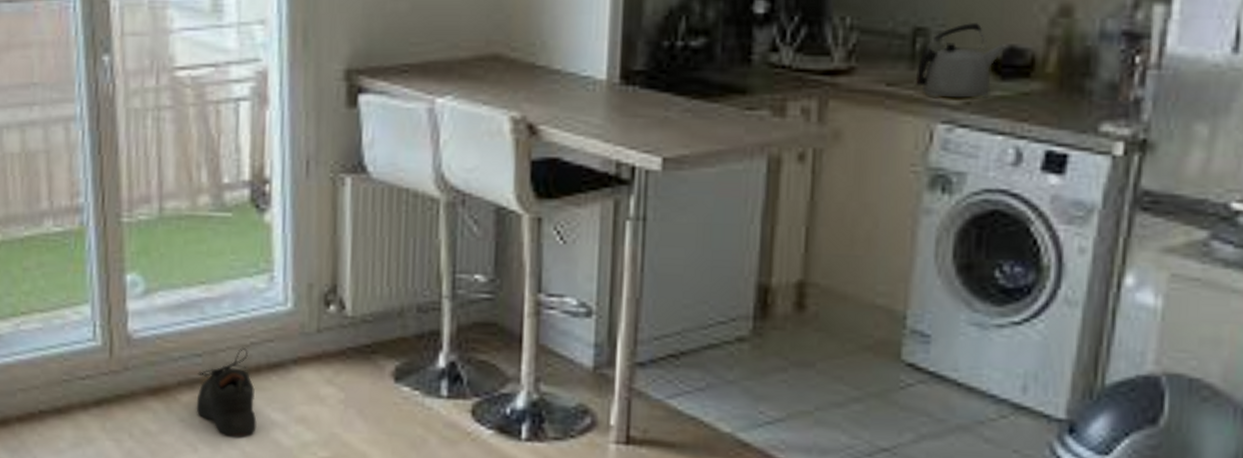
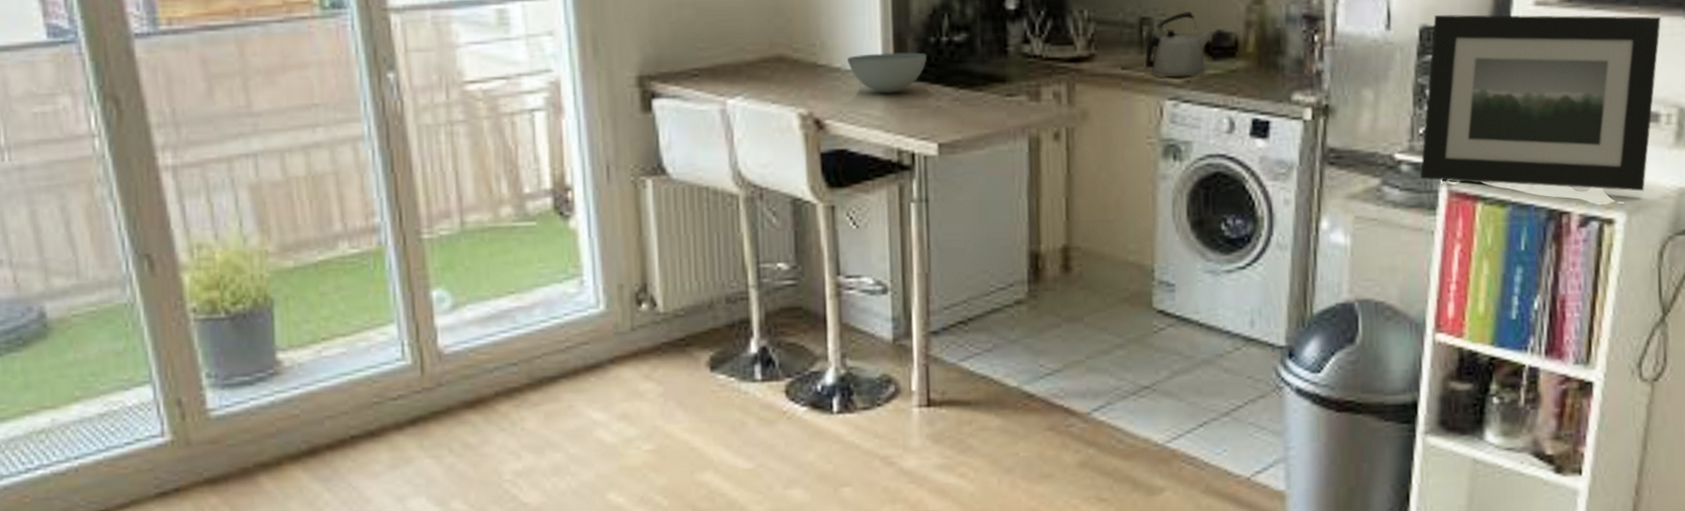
shoe: present [196,346,257,436] -> none [514,351,579,440]
bowl: none [569,56,659,100] -> present [848,52,927,93]

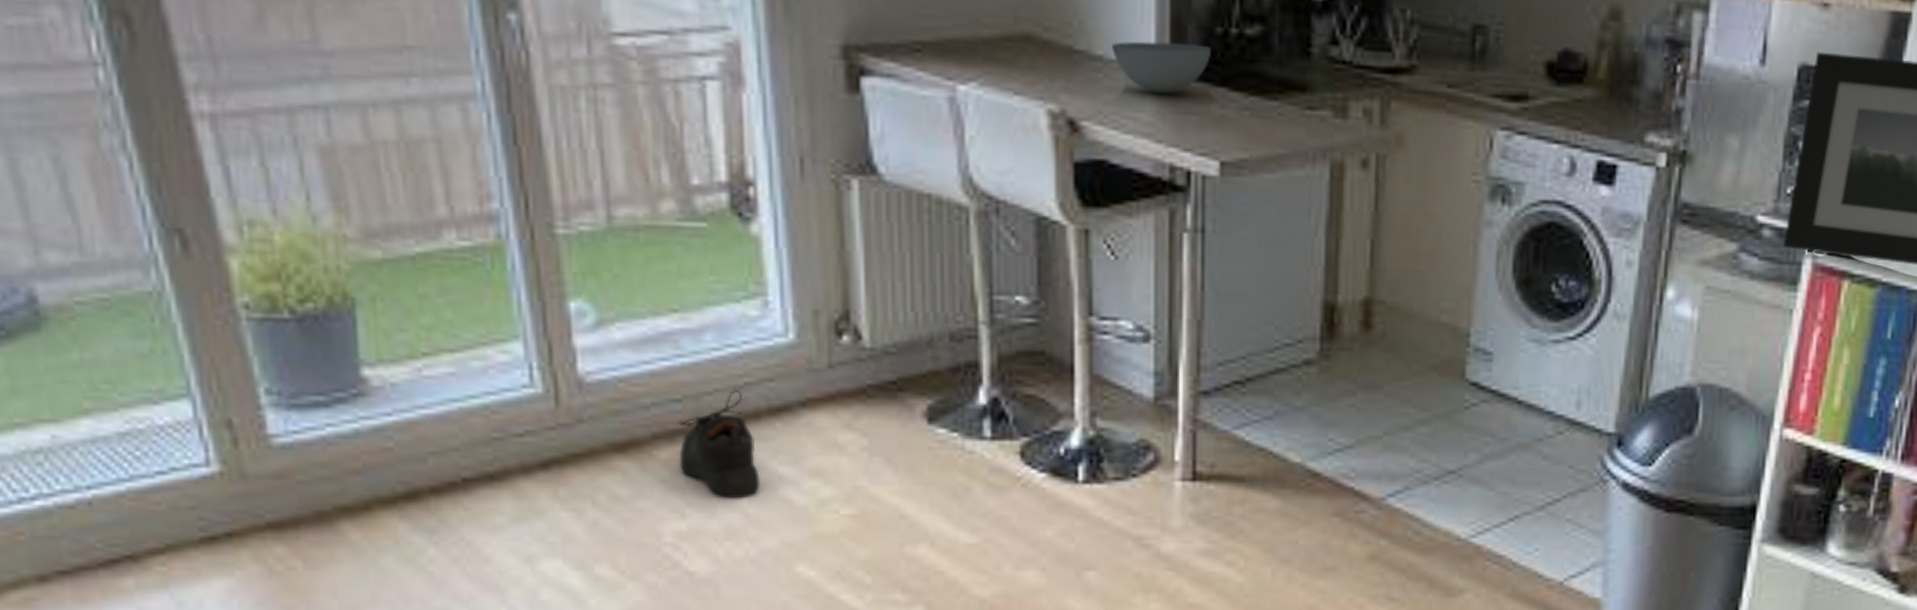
shoe: none [514,351,579,440] -> present [678,388,760,496]
kettle: present [1144,12,1215,79] -> none [1475,22,1562,104]

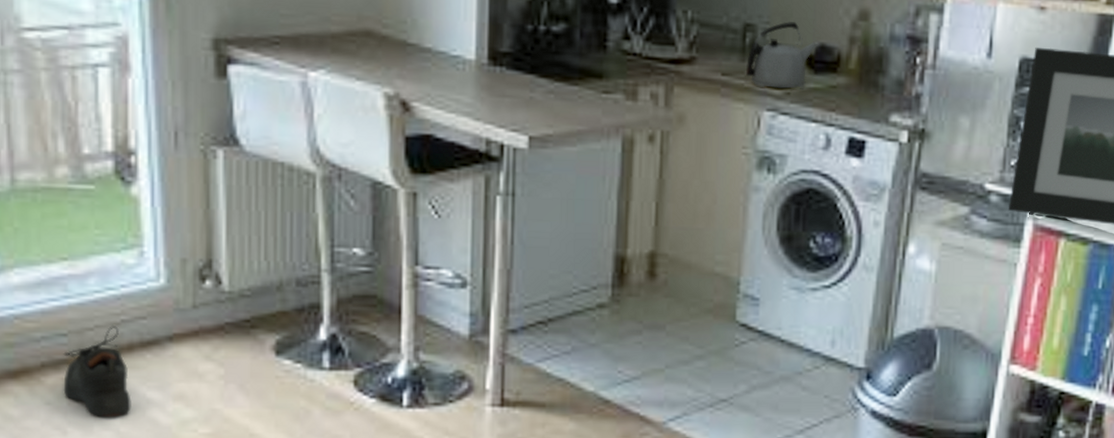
bowl: present [1112,41,1212,93] -> none [439,36,523,80]
kettle: none [1475,22,1562,104] -> present [745,21,819,89]

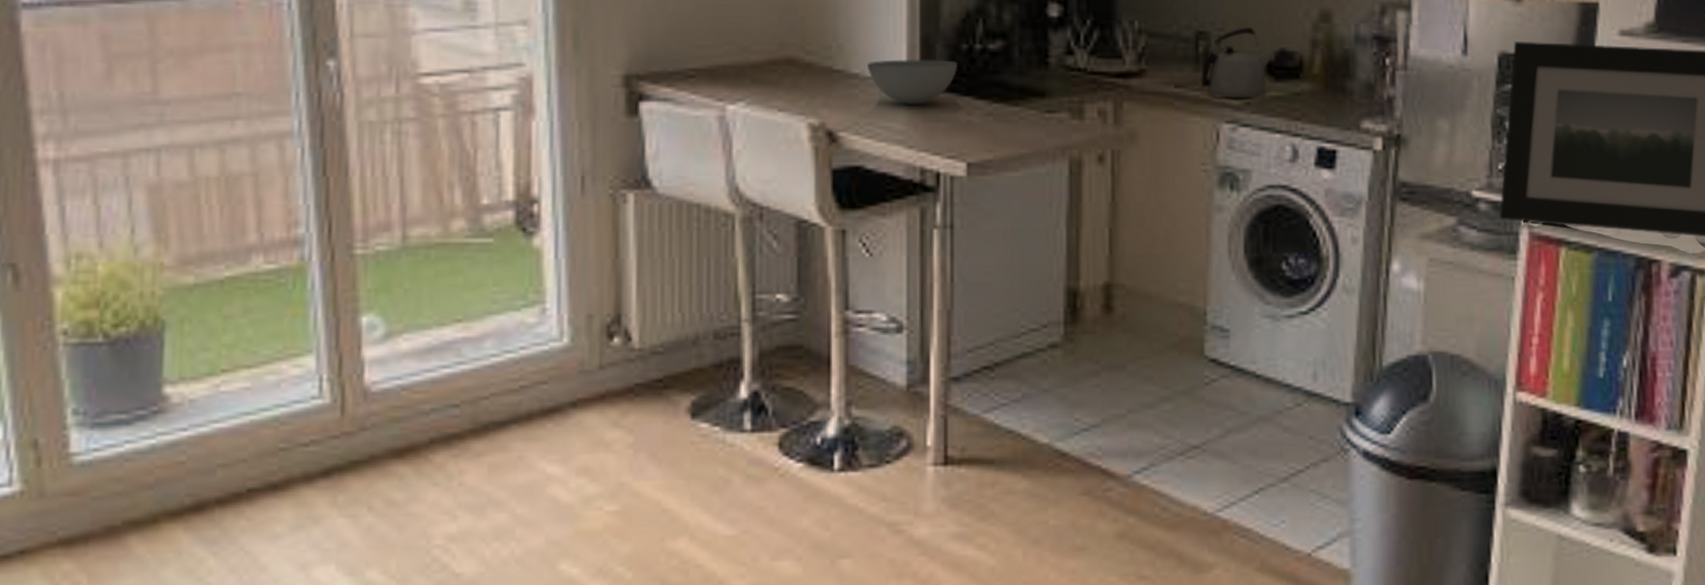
shoe: present [63,324,131,417] -> none [453,392,530,497]
bowl: none [439,36,523,80] -> present [867,59,958,104]

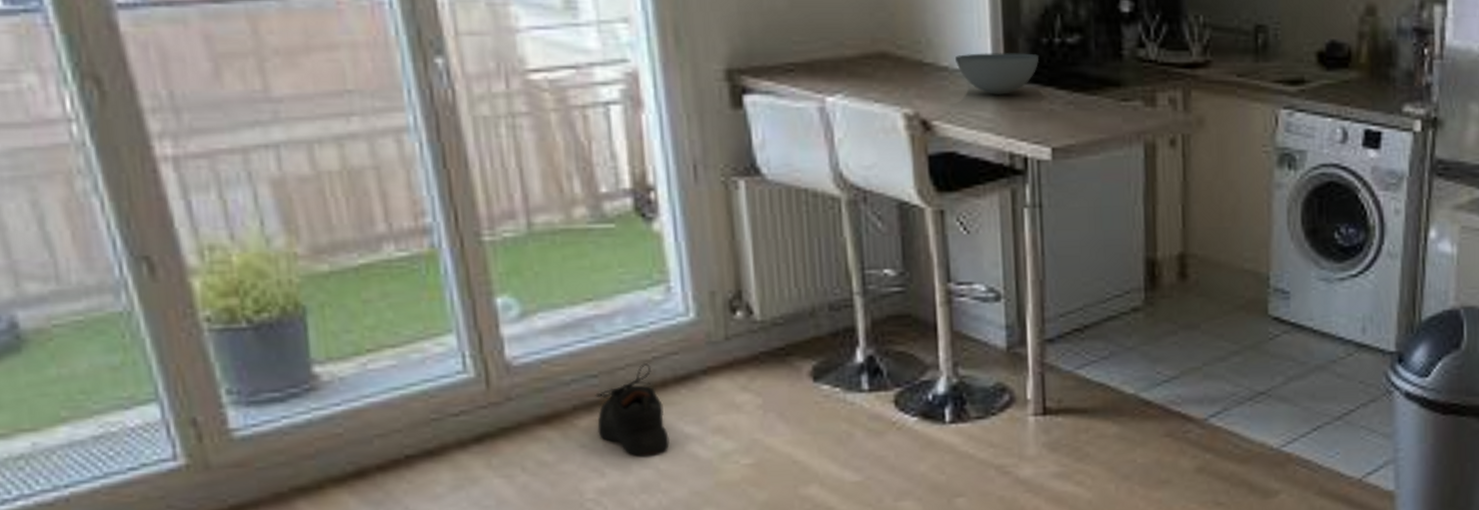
shoe: none [453,392,530,497] -> present [595,362,670,456]
kettle: present [1200,27,1278,99] -> none [1260,21,1329,87]

